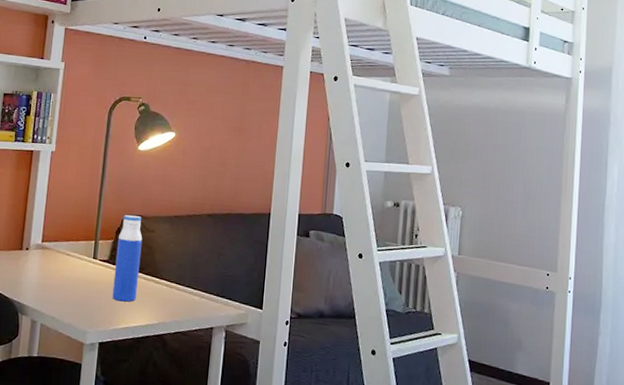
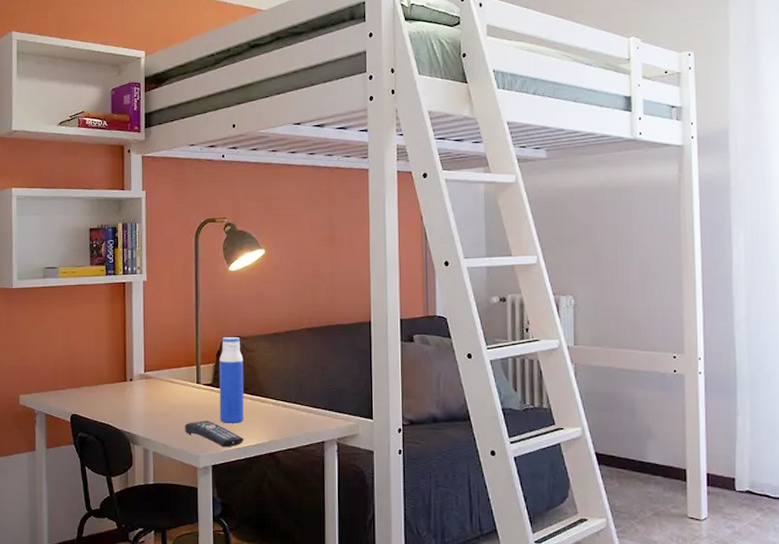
remote control: none [75,296,134,326] -> present [185,421,244,448]

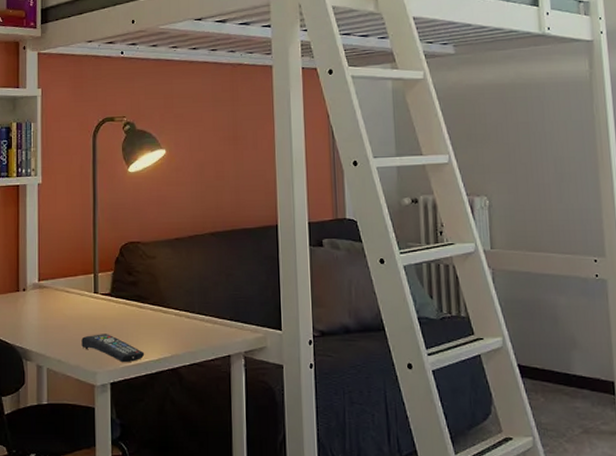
water bottle: present [219,336,244,423] -> none [117,242,145,336]

